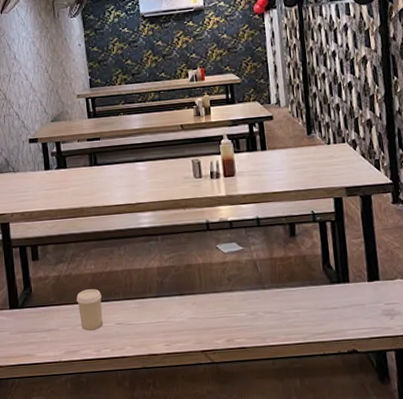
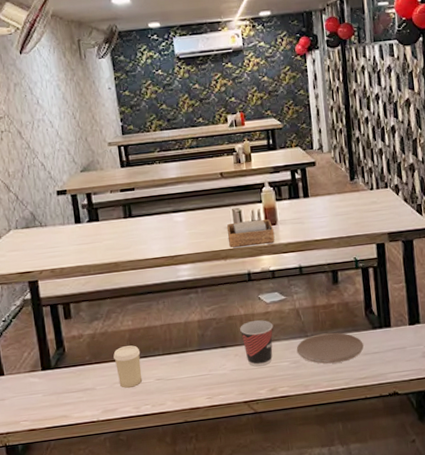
napkin holder: none [186,170,233,197] -> present [226,219,275,248]
cup: none [198,269,231,316] -> present [240,320,273,367]
plate: none [253,285,322,317] -> present [296,332,364,364]

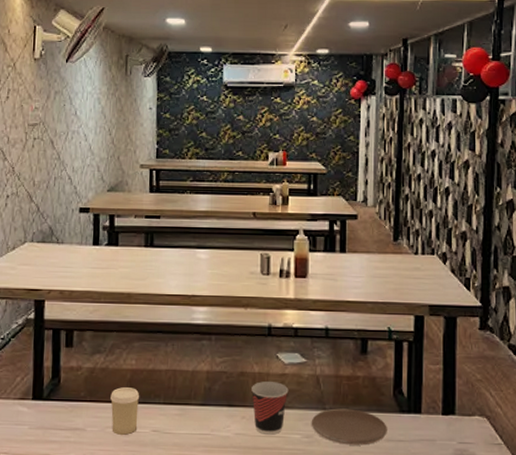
napkin holder: present [226,219,275,248] -> none [252,268,303,297]

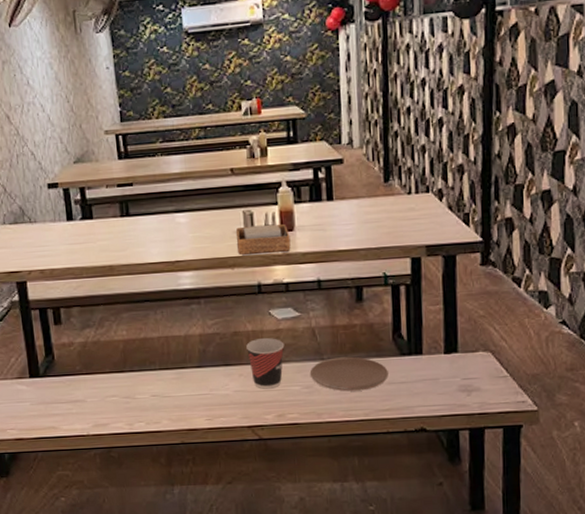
cup: present [110,387,140,435] -> none [106,357,136,403]
napkin holder: none [252,268,303,297] -> present [235,224,291,255]

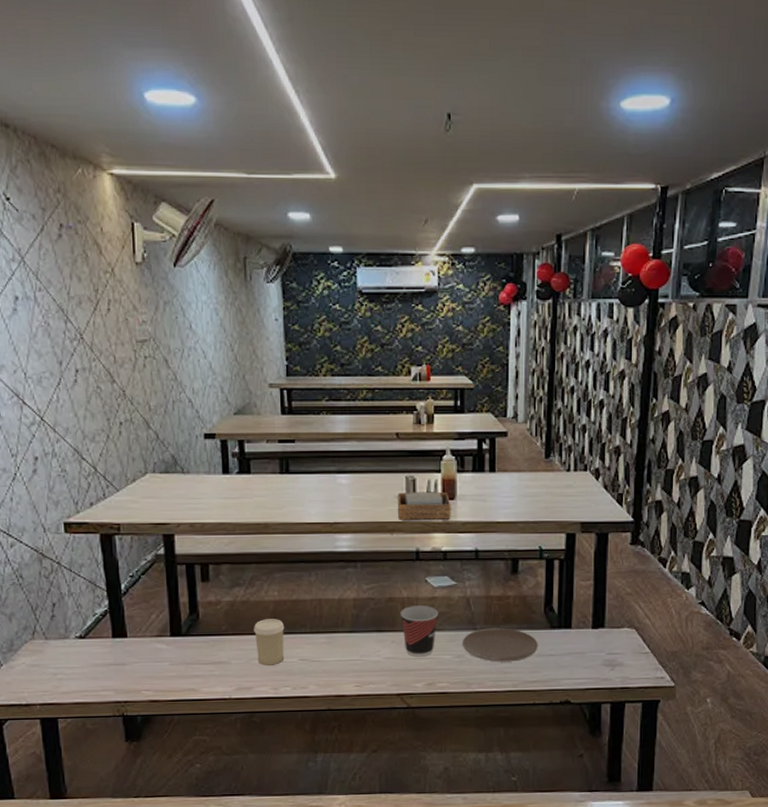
cup: none [106,357,136,403] -> present [254,619,285,666]

